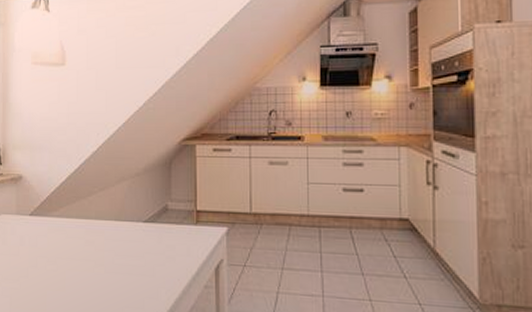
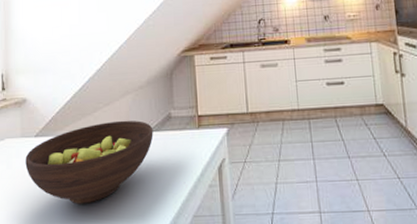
fruit bowl: none [20,207,148,289] -> present [25,120,153,204]

